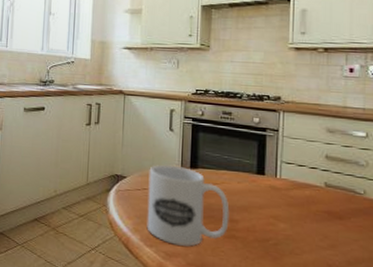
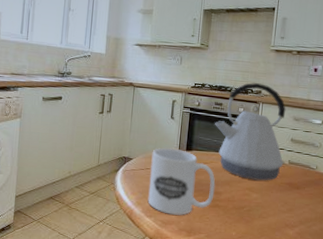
kettle: none [224,87,321,208] -> present [215,83,286,181]

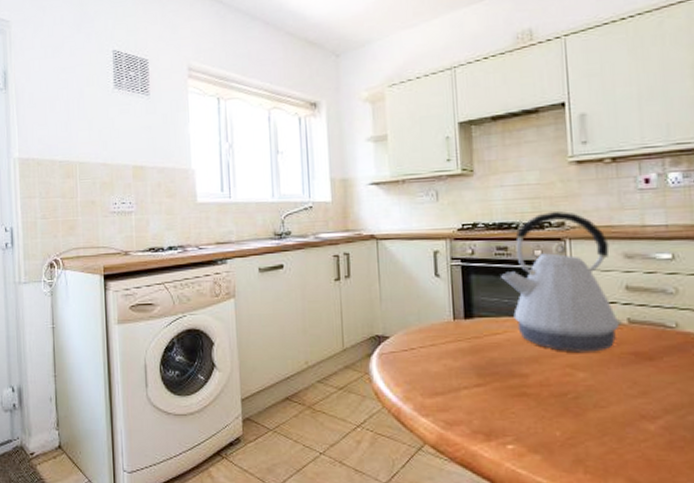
mug: present [148,148,216,215] -> none [415,317,518,411]

